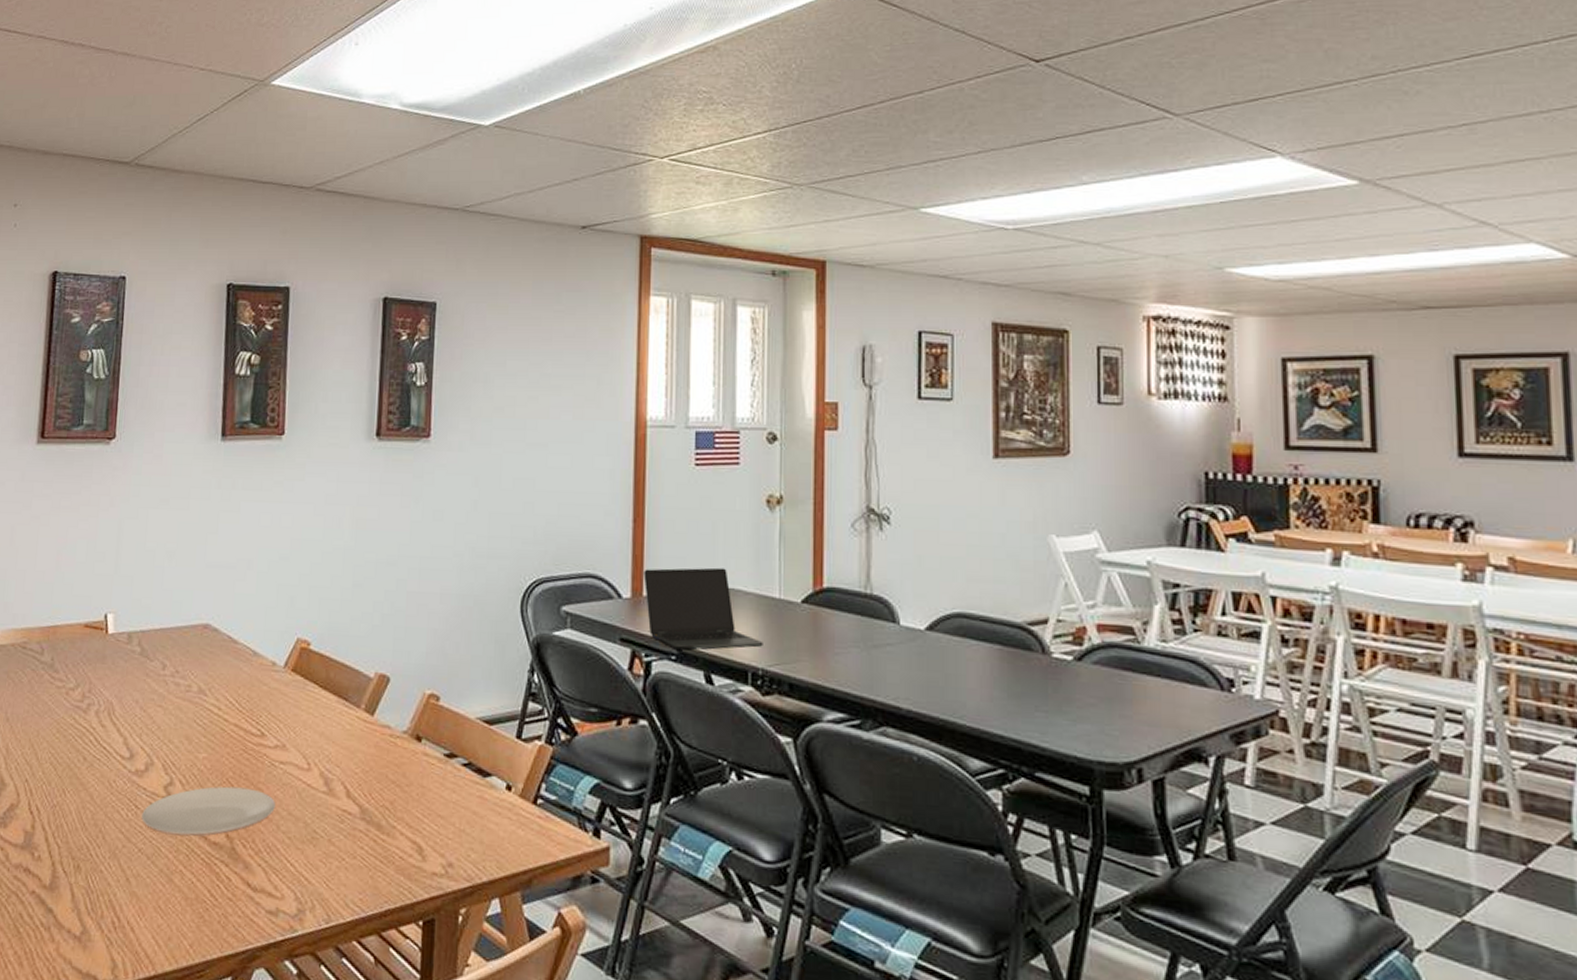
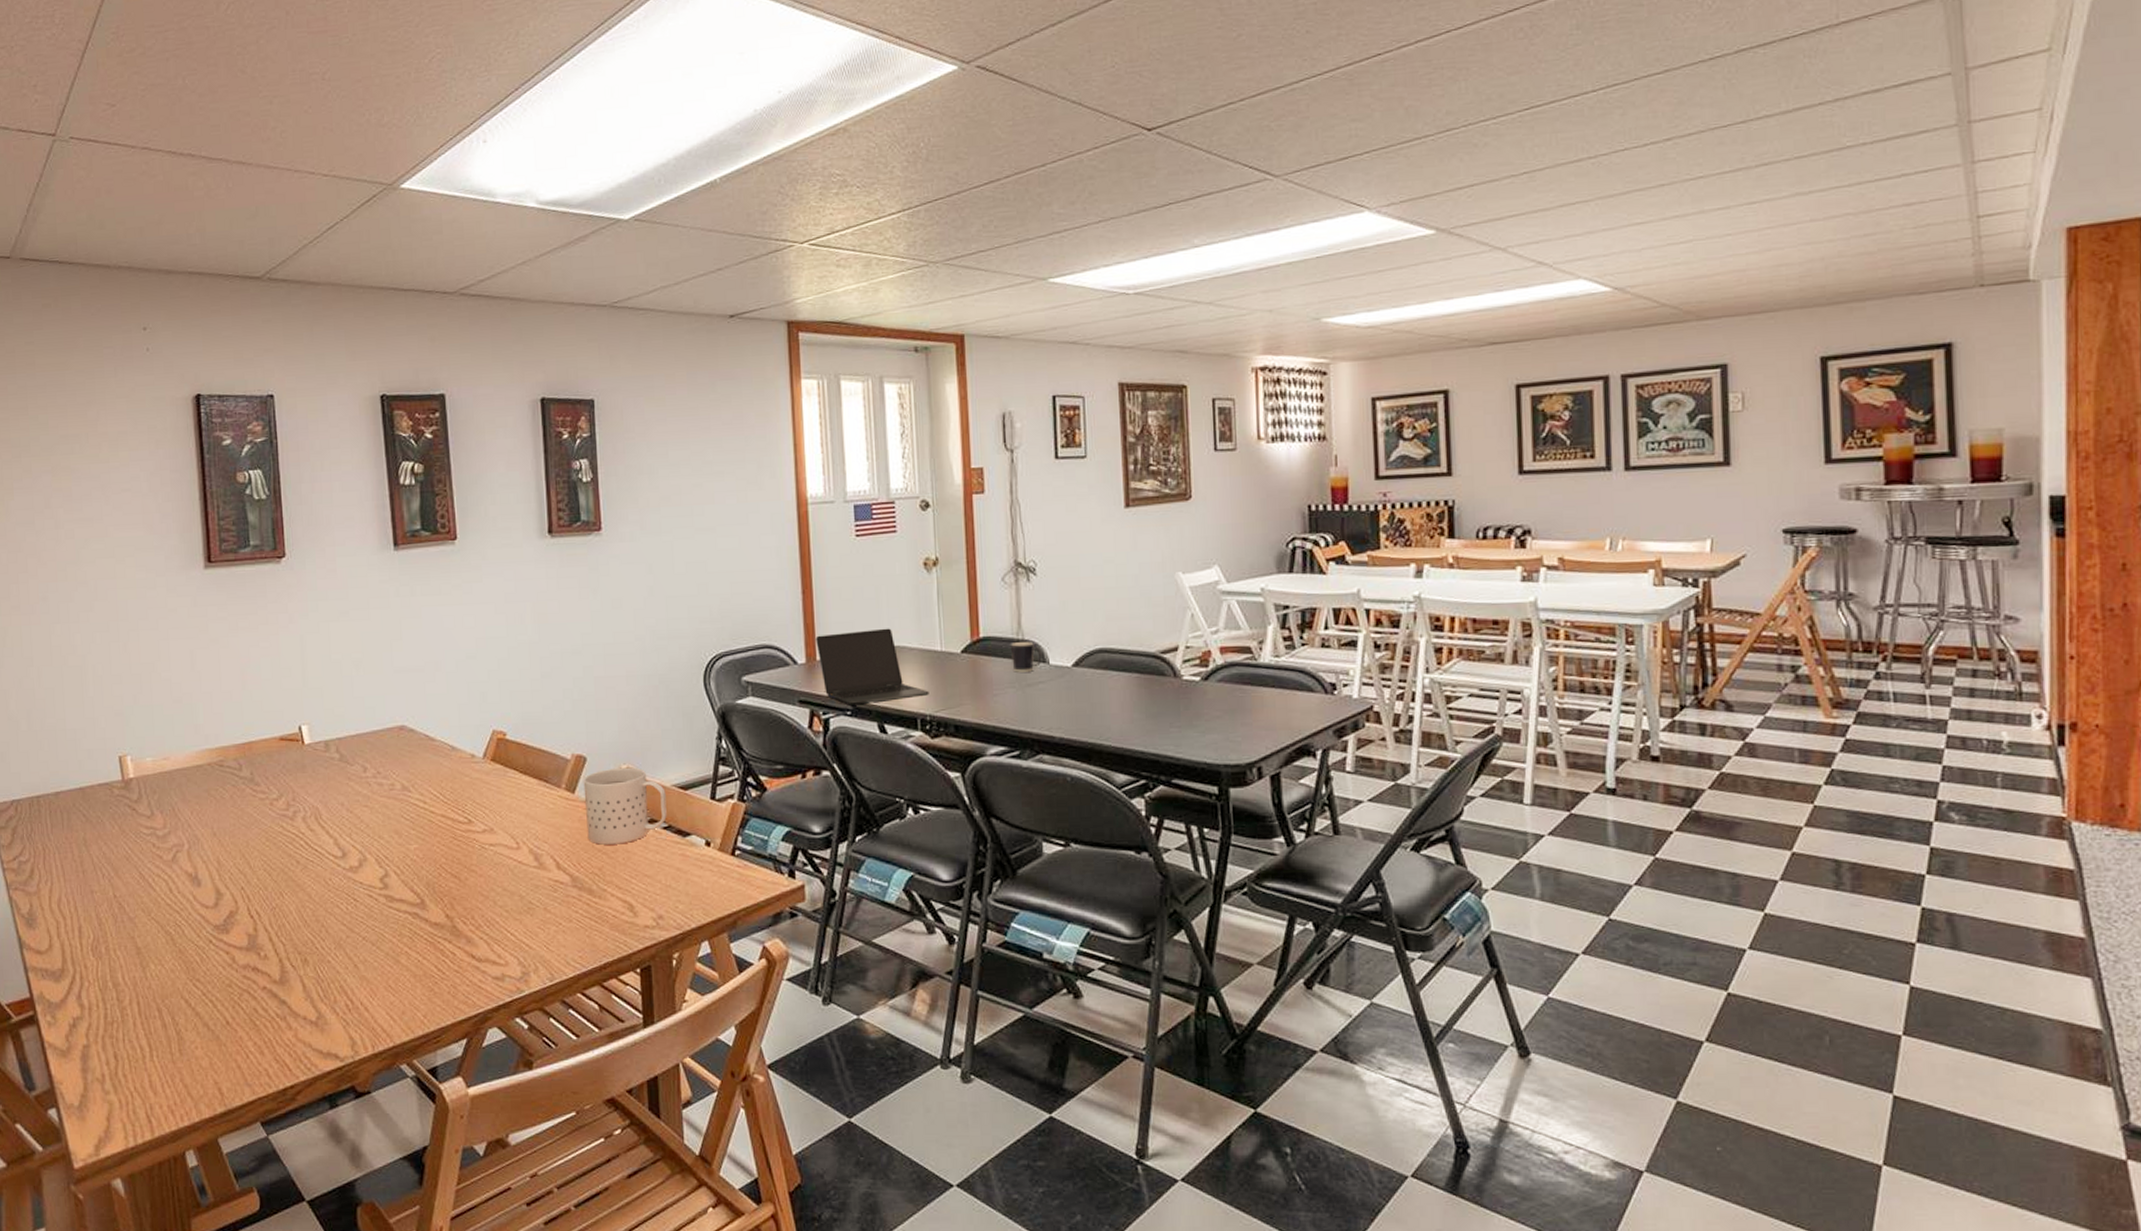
plate: present [141,786,275,837] -> none [361,871,490,921]
mug: none [382,692,469,778] -> present [583,767,667,845]
mug: none [856,597,892,632] -> present [1010,642,1042,672]

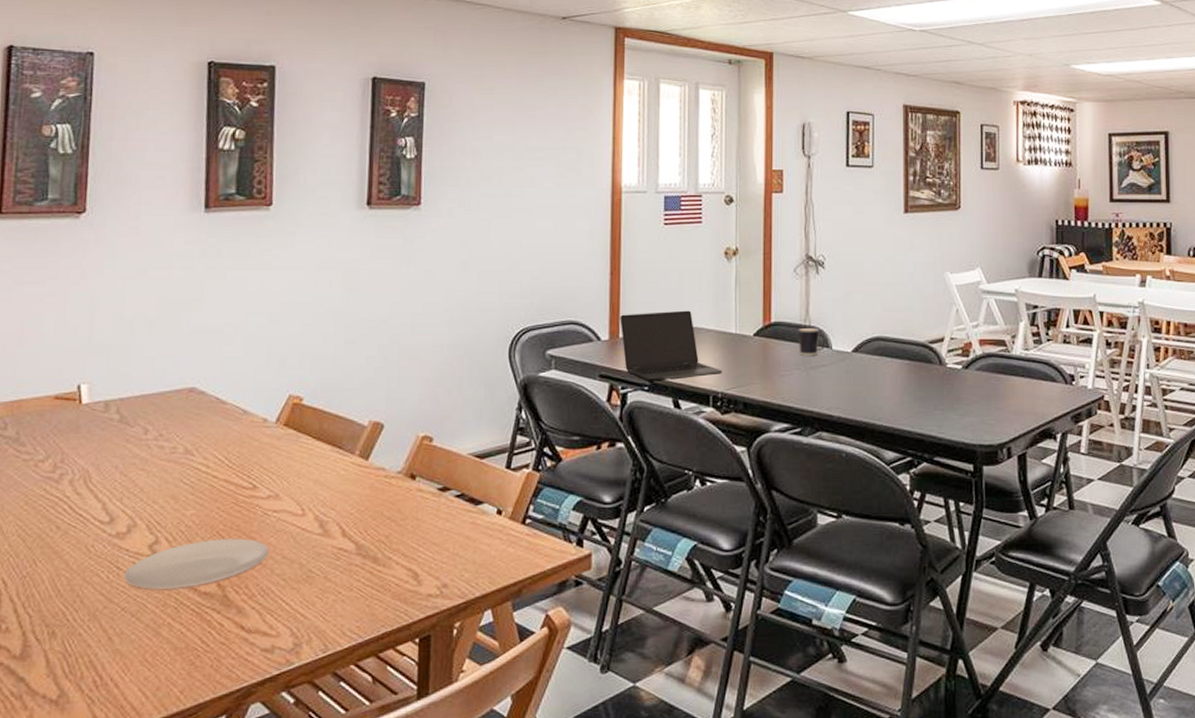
plate: none [361,871,490,921] -> present [124,538,269,591]
mug: present [583,767,667,845] -> none [377,435,462,512]

